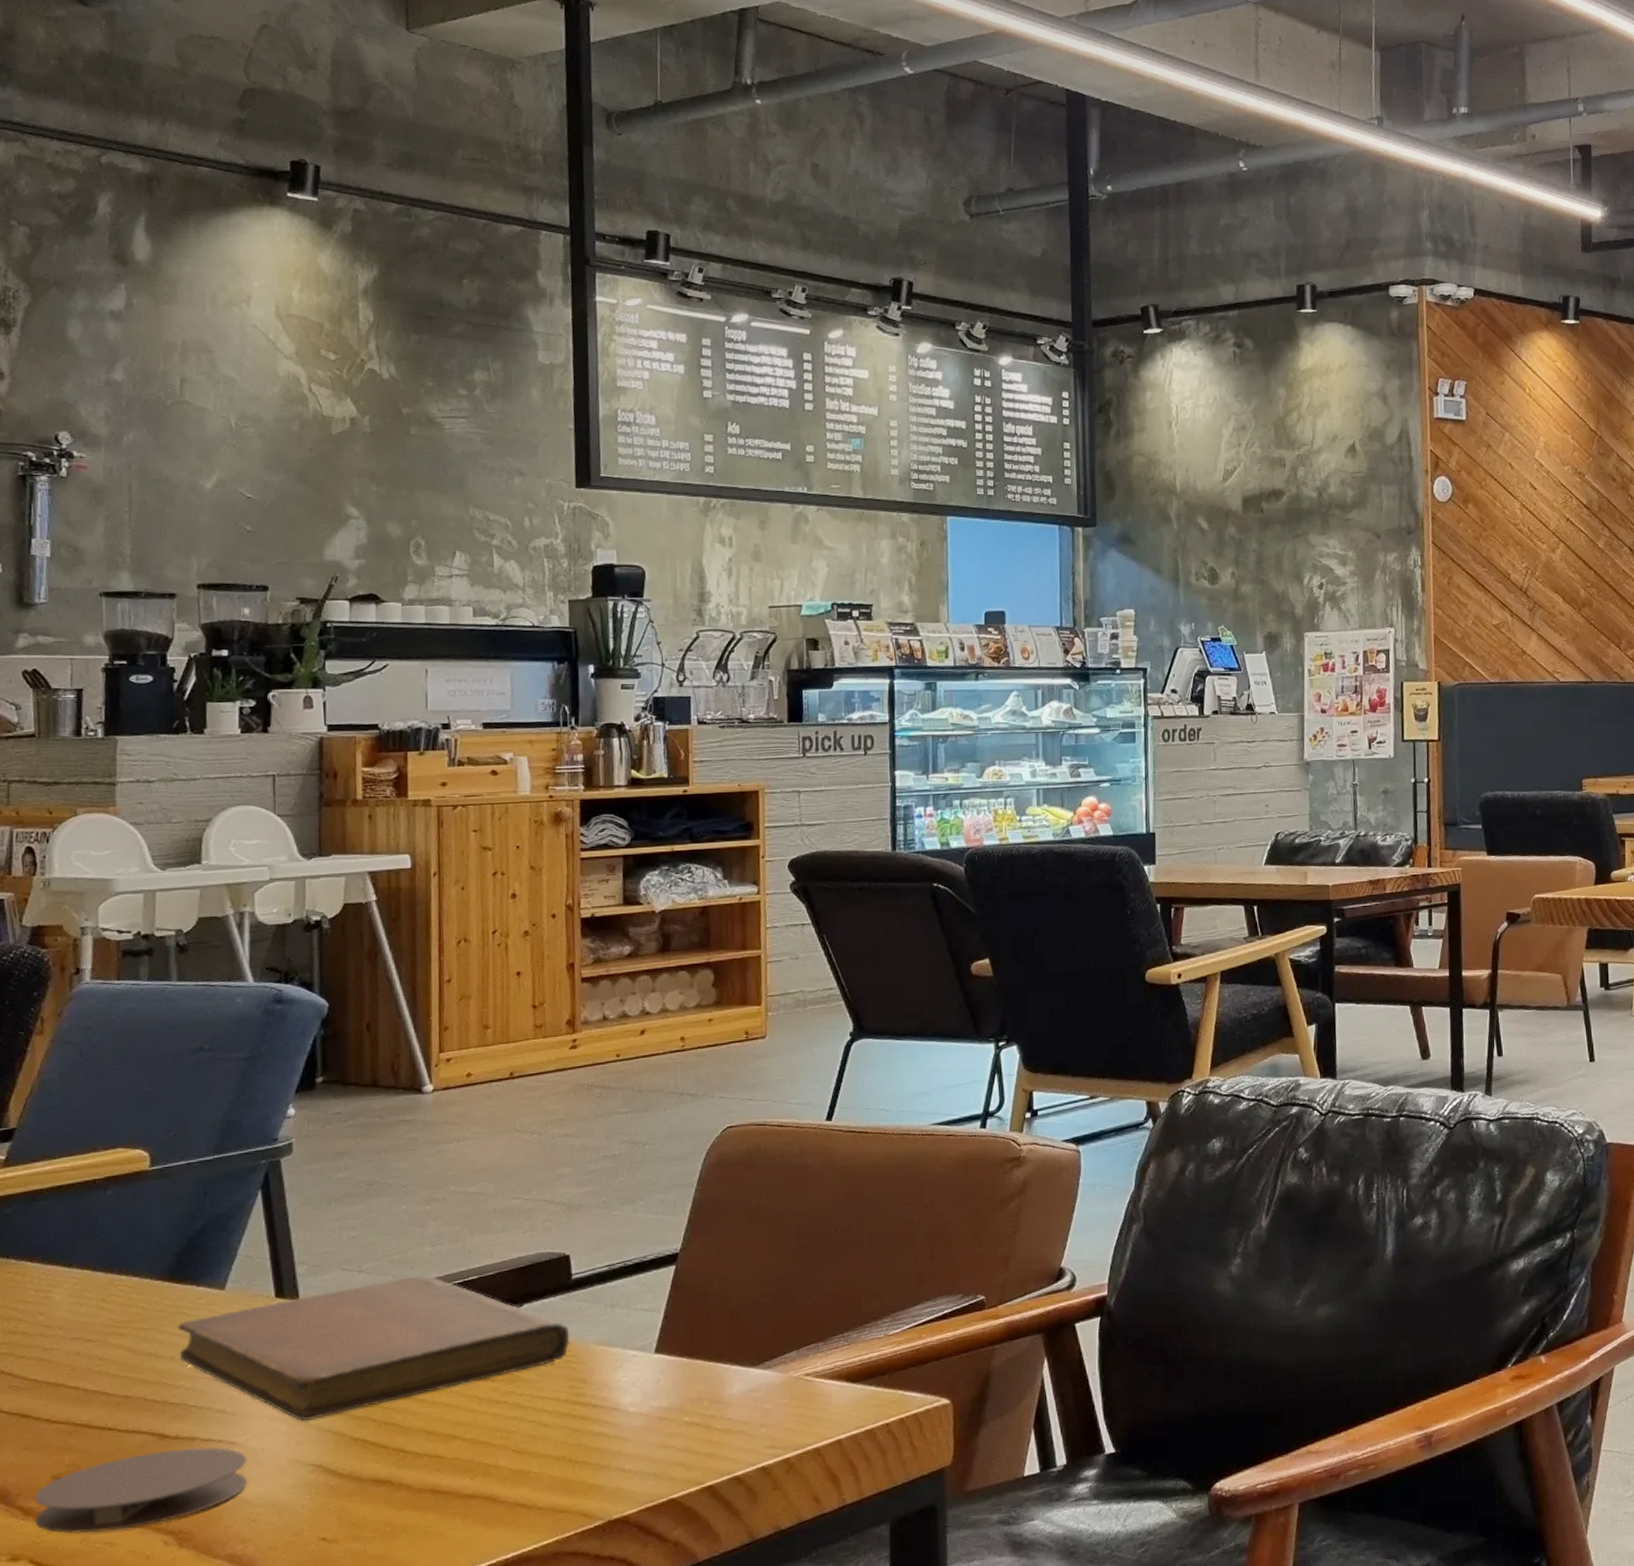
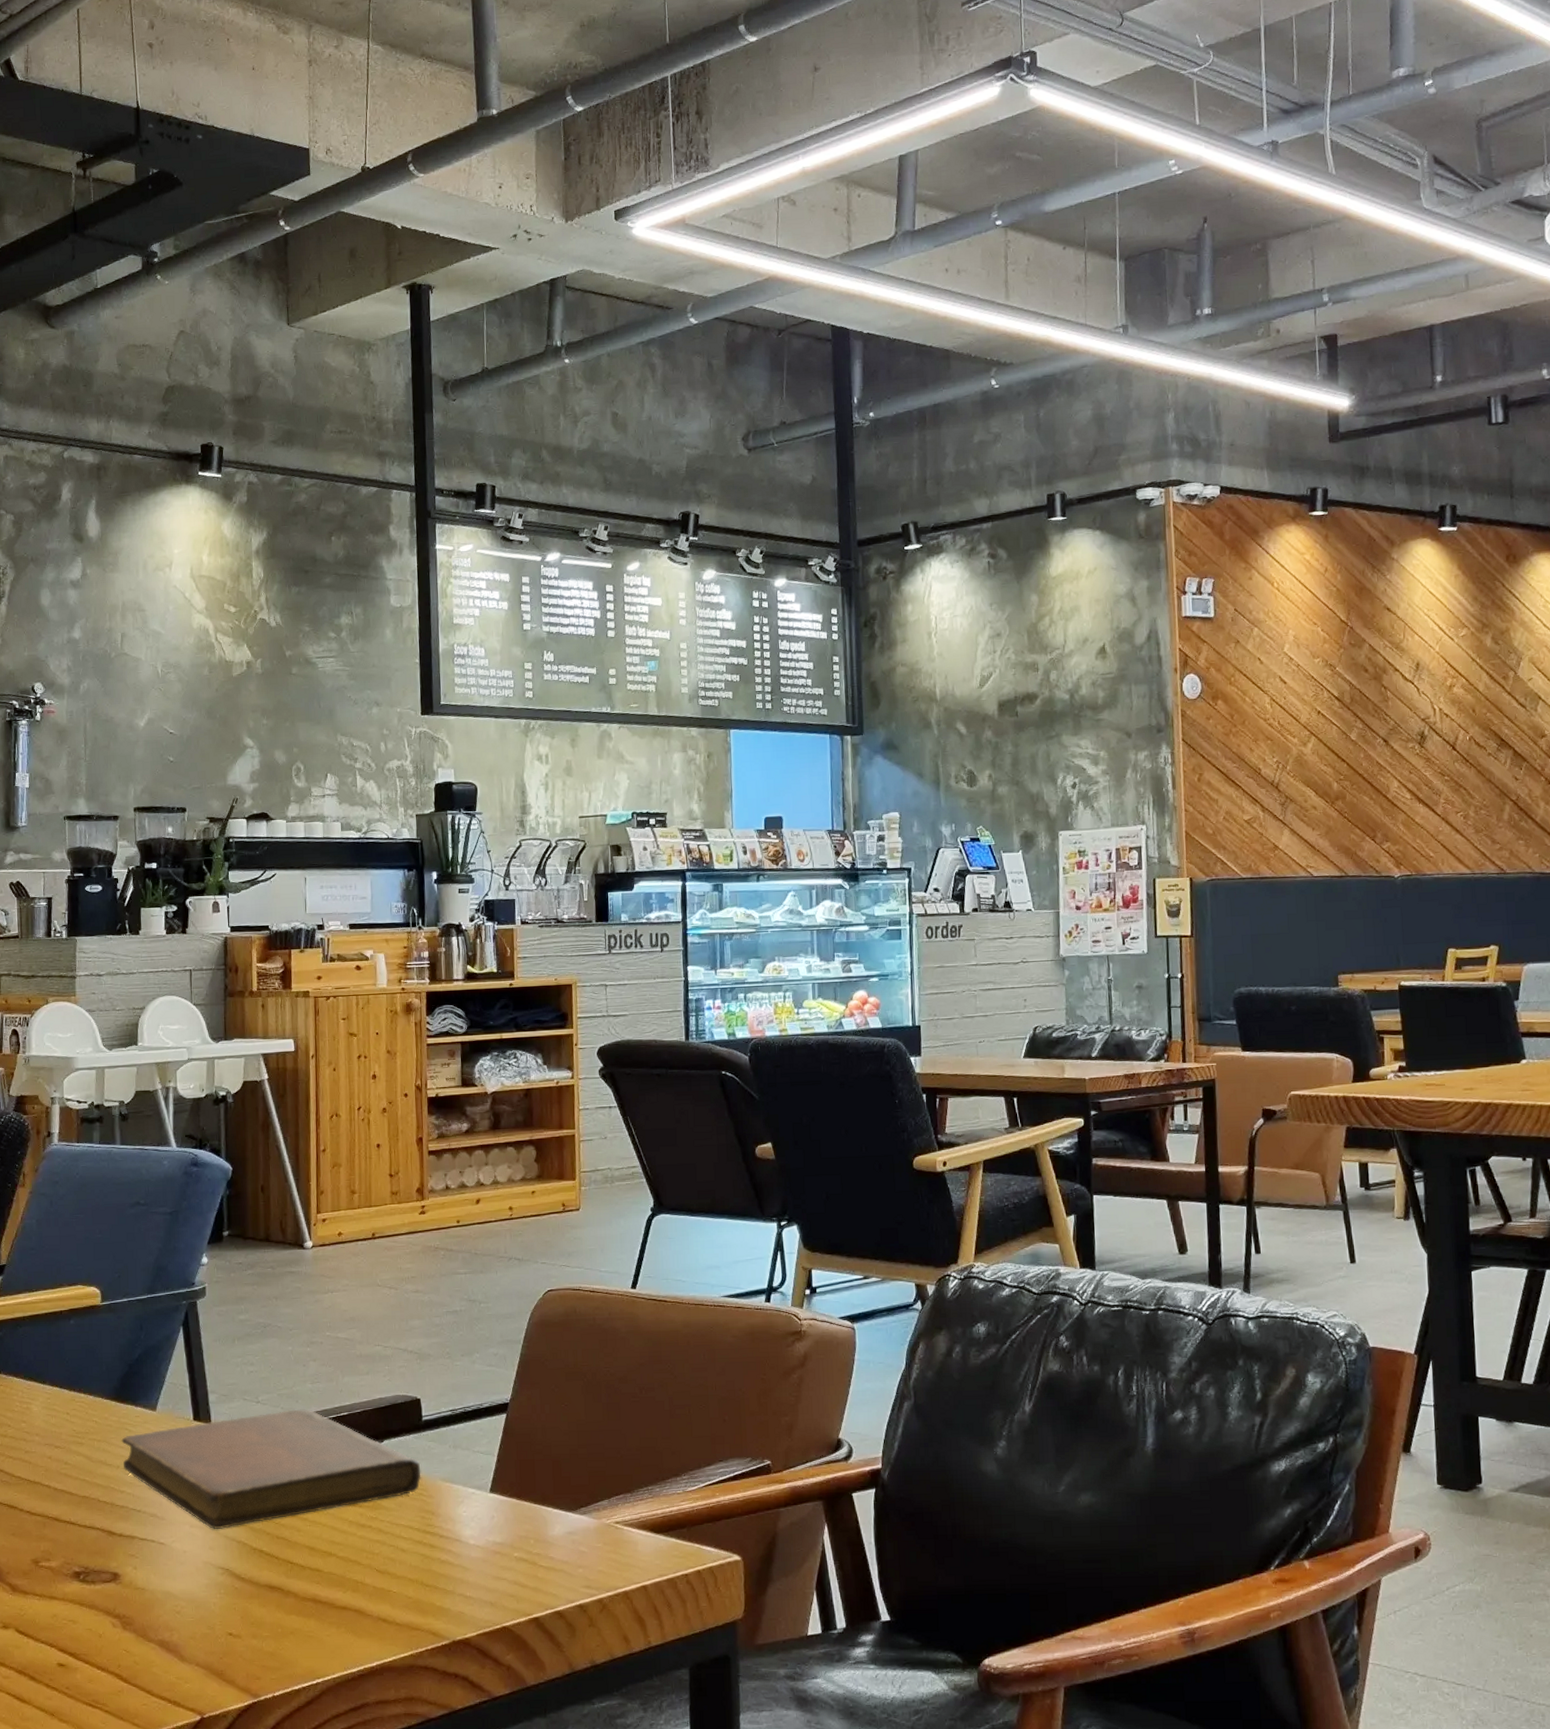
coaster: present [33,1447,248,1534] -> none [18,1544,174,1611]

